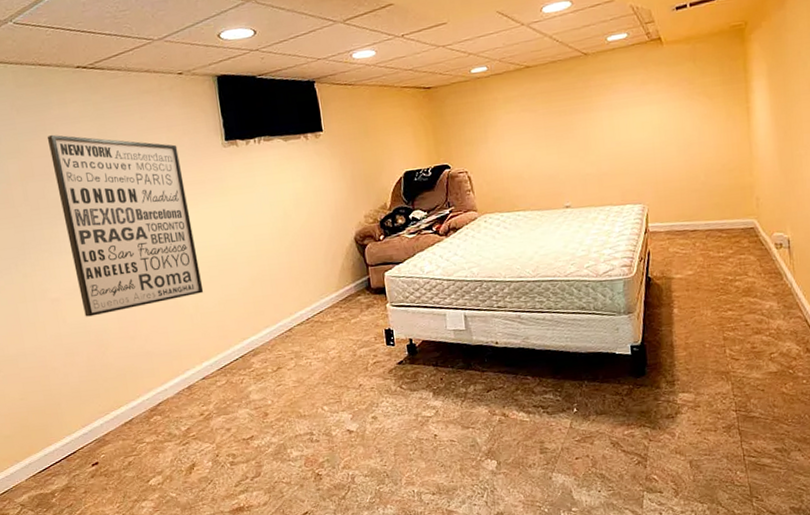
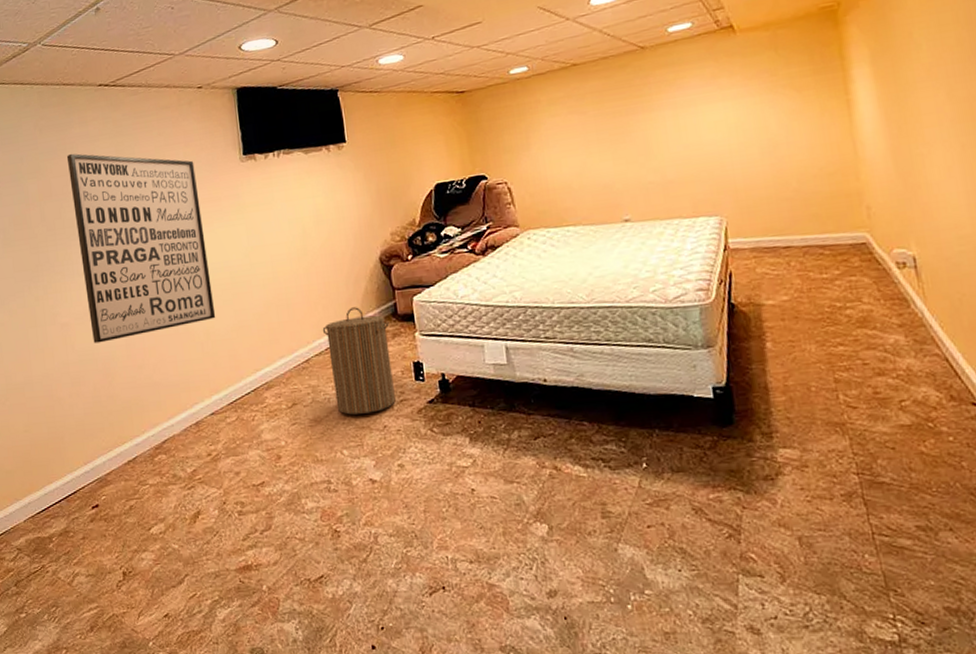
laundry hamper: none [303,282,370,376] -> present [322,307,396,415]

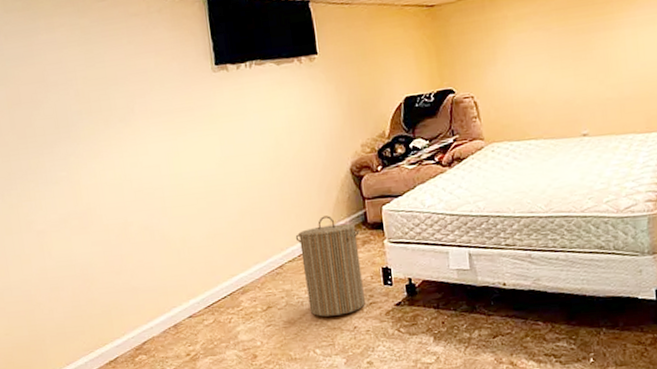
wall art: present [66,153,216,344] -> none [34,60,192,250]

